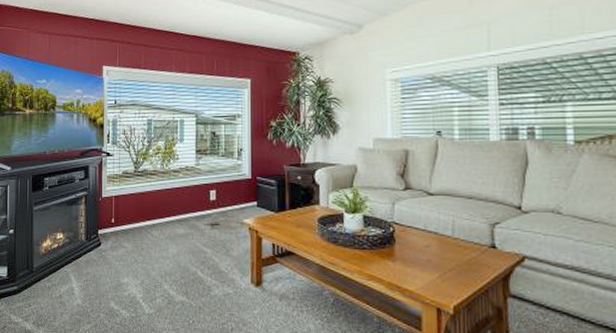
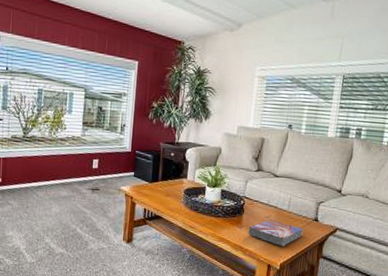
textbook: none [404,249,478,283] -> present [248,219,303,246]

